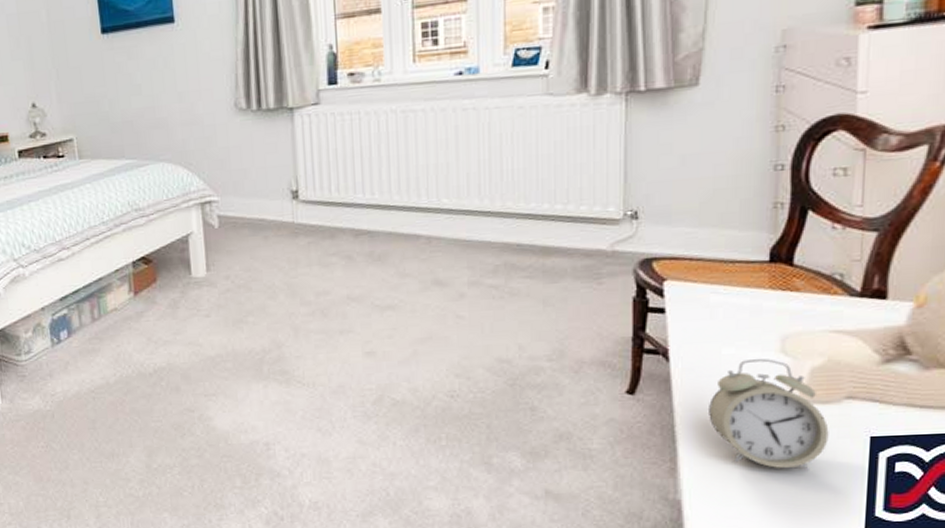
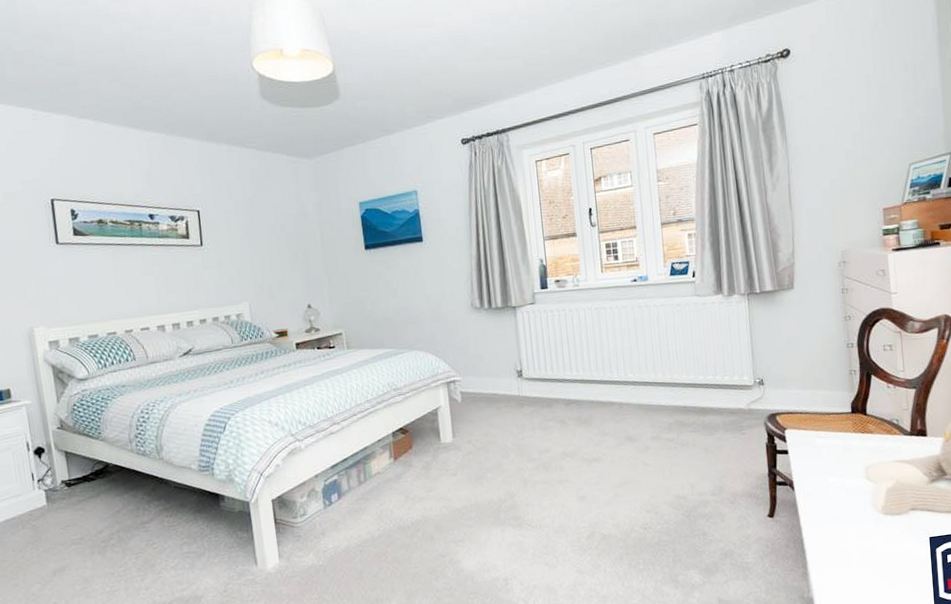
alarm clock: present [709,358,829,470] -> none [824,484,904,567]

